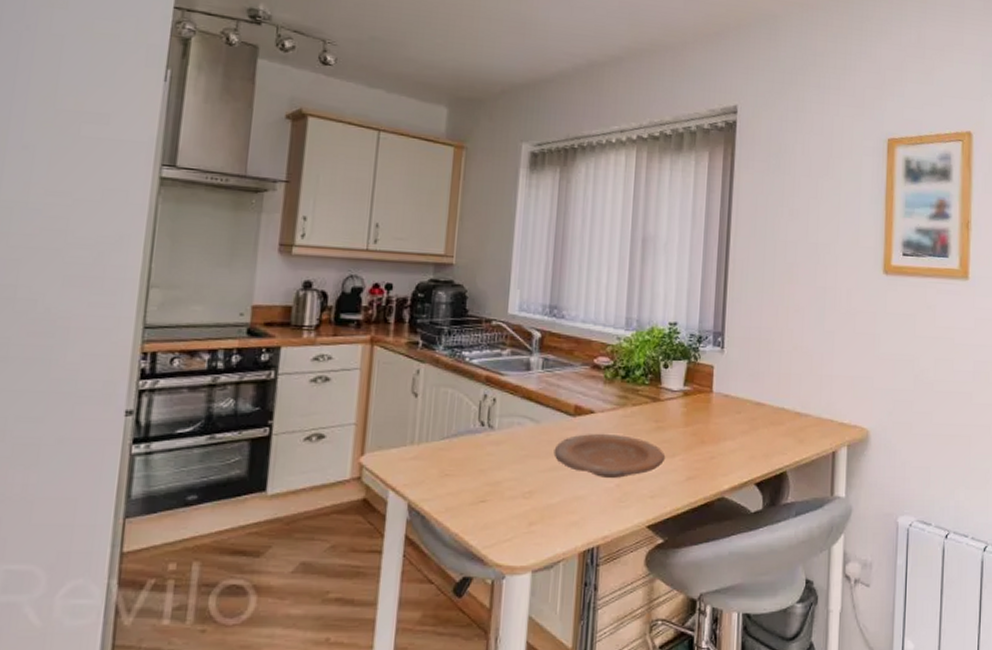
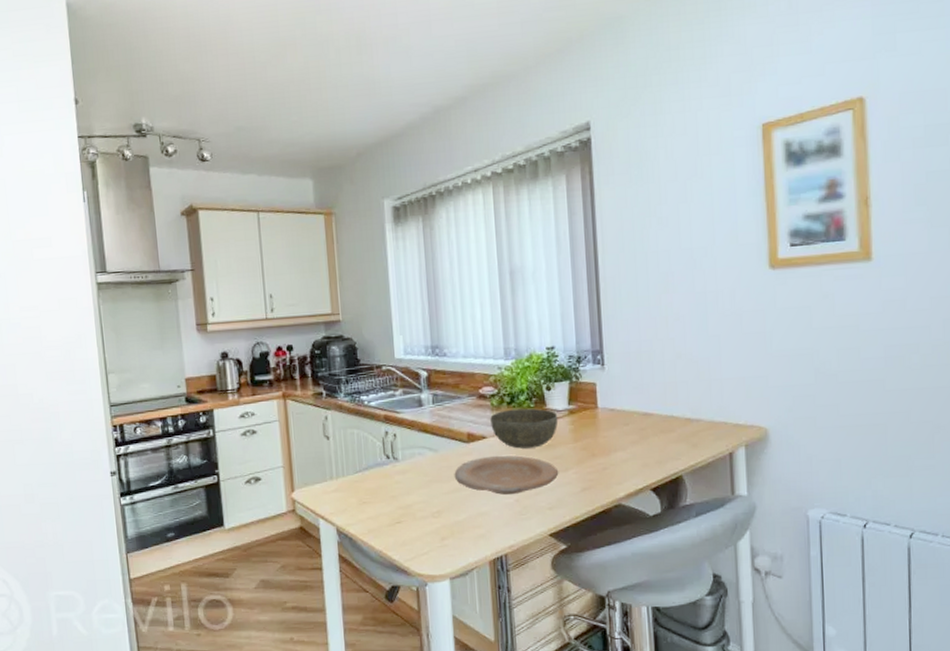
bowl: none [601,384,672,429] -> present [490,408,559,449]

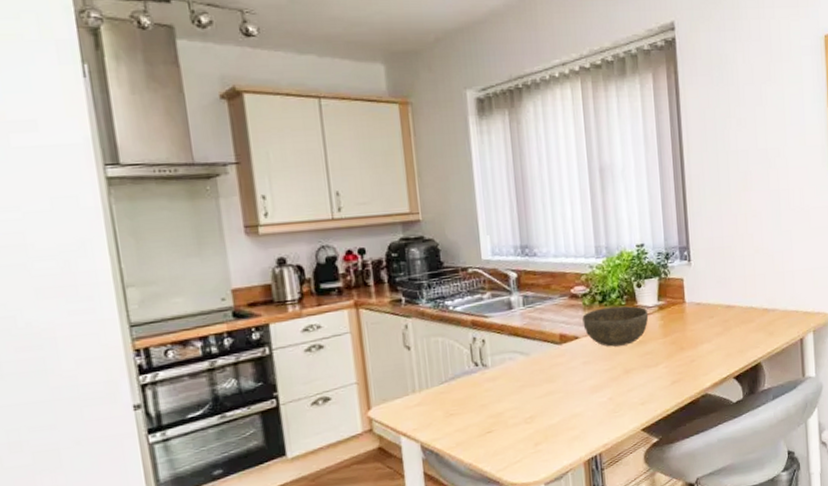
plate: present [454,455,559,495] -> none [546,353,650,394]

